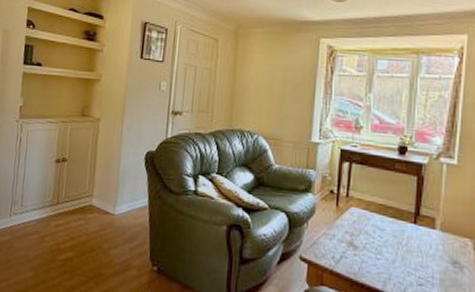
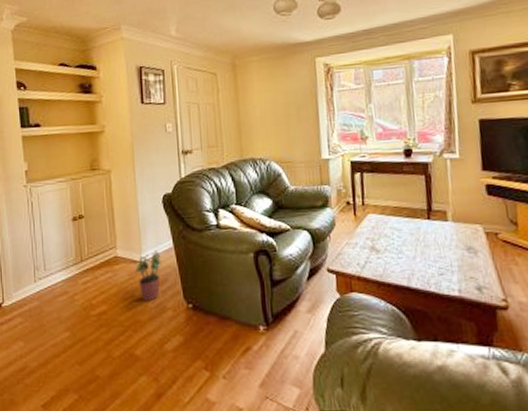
potted plant: none [106,205,134,257] -> present [133,250,161,302]

